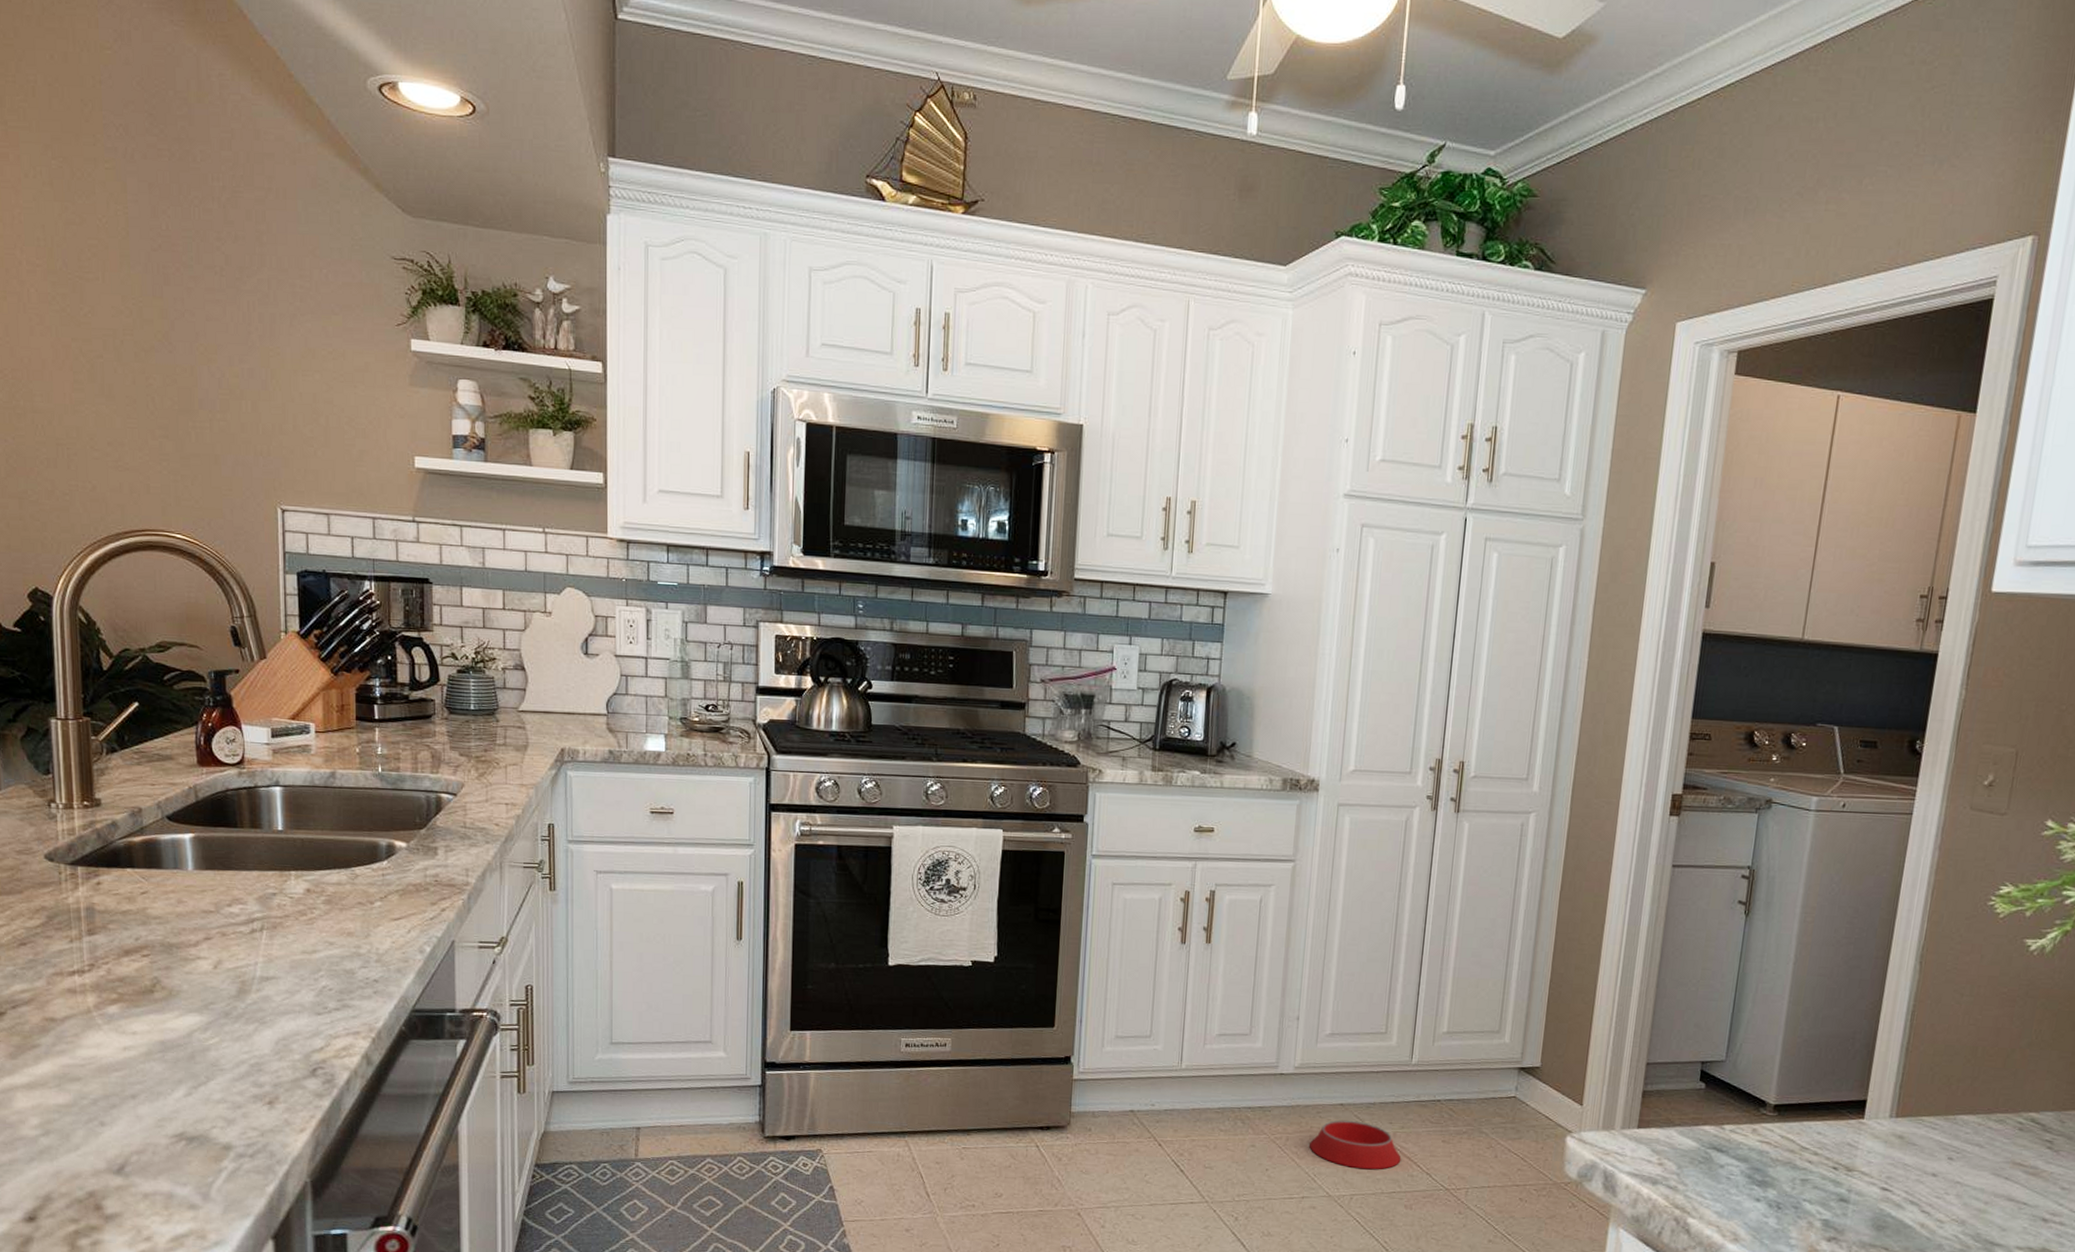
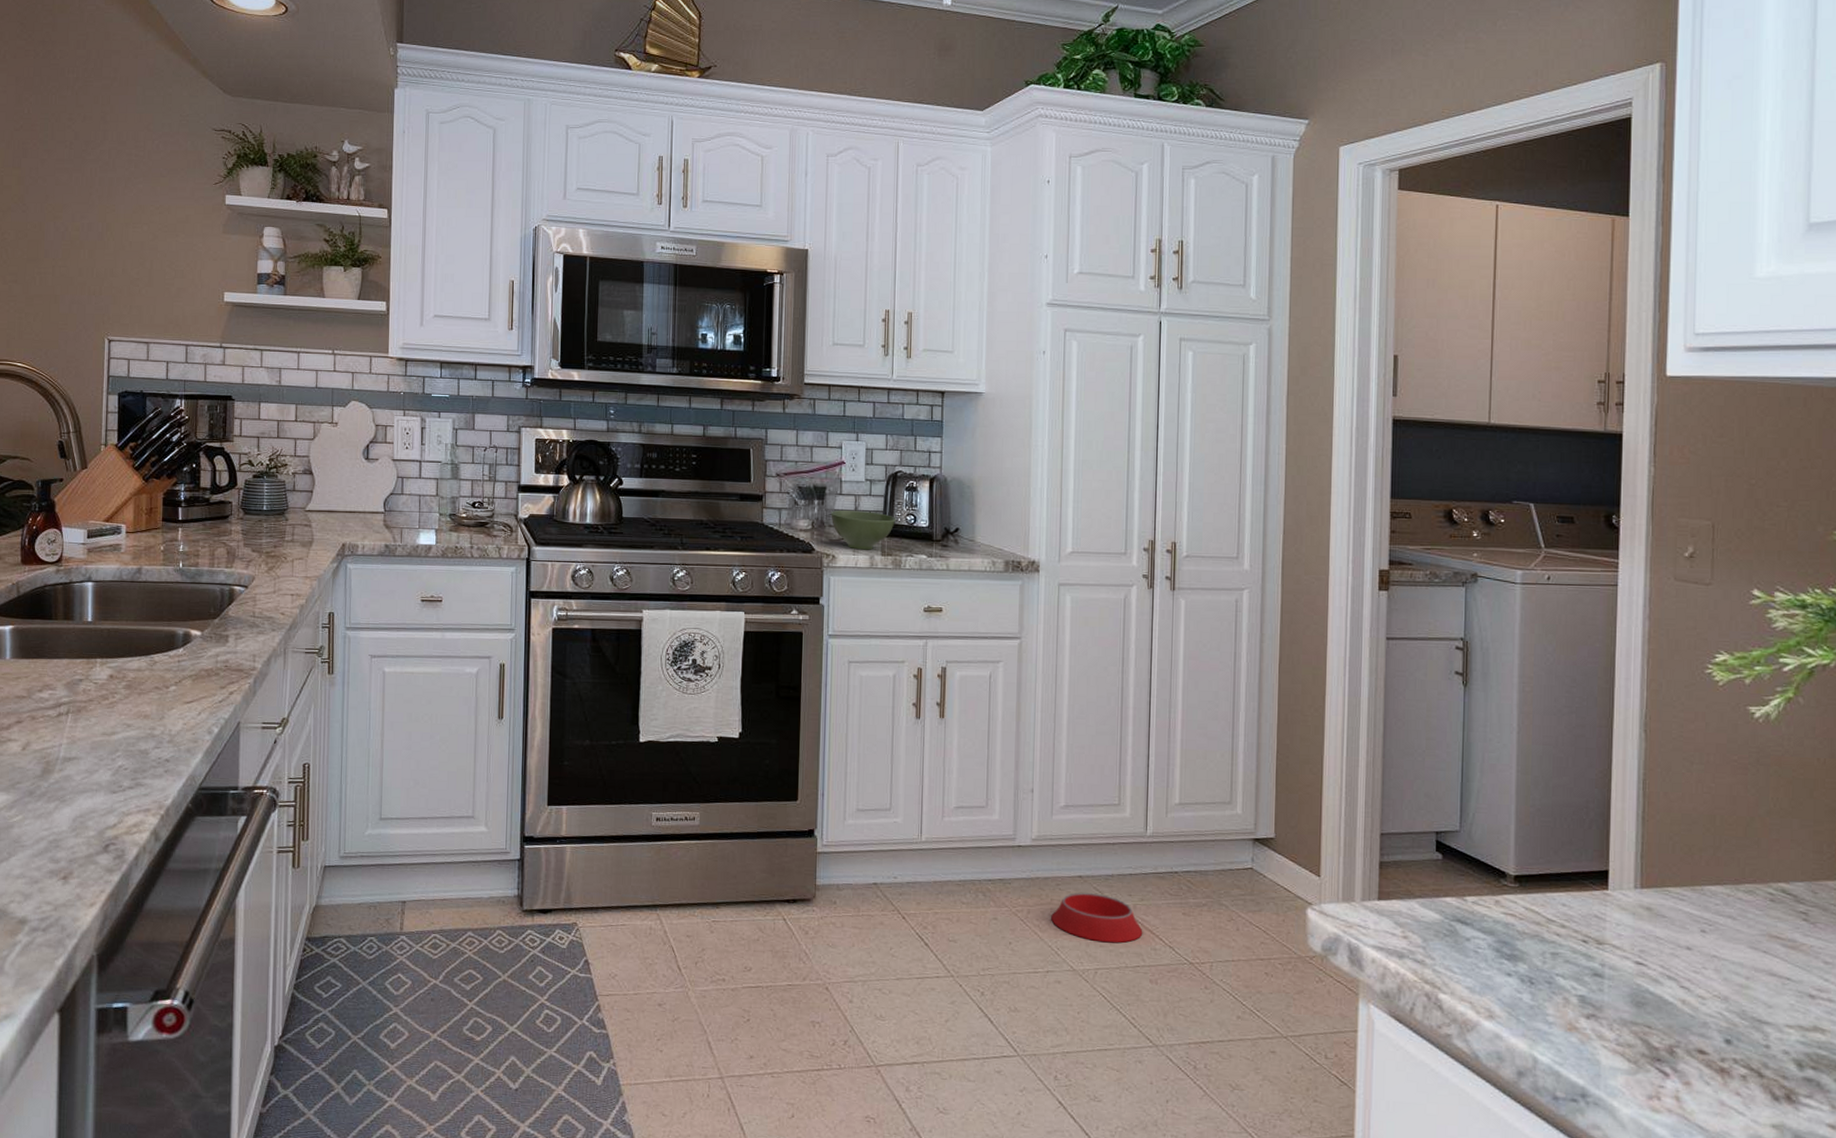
bowl: none [1098,720,1169,765] -> present [831,509,896,550]

